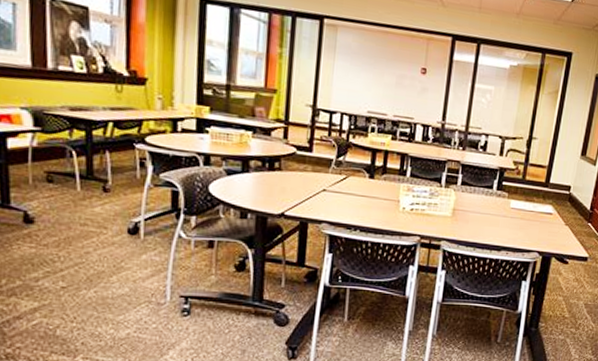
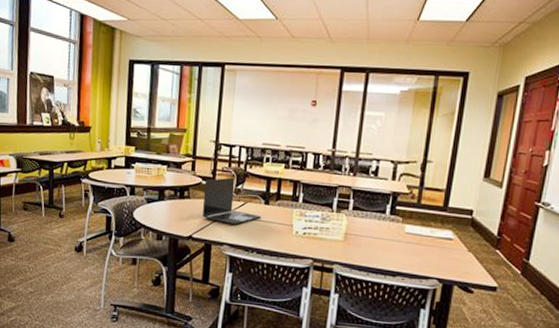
laptop: none [297,148,366,200] -> present [203,177,262,225]

